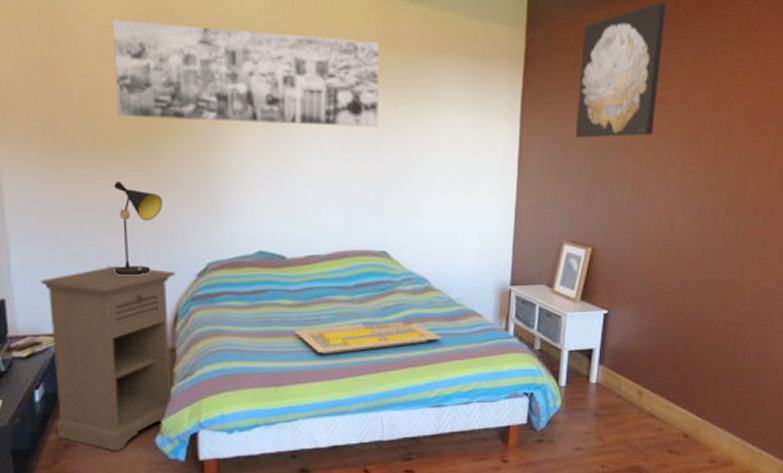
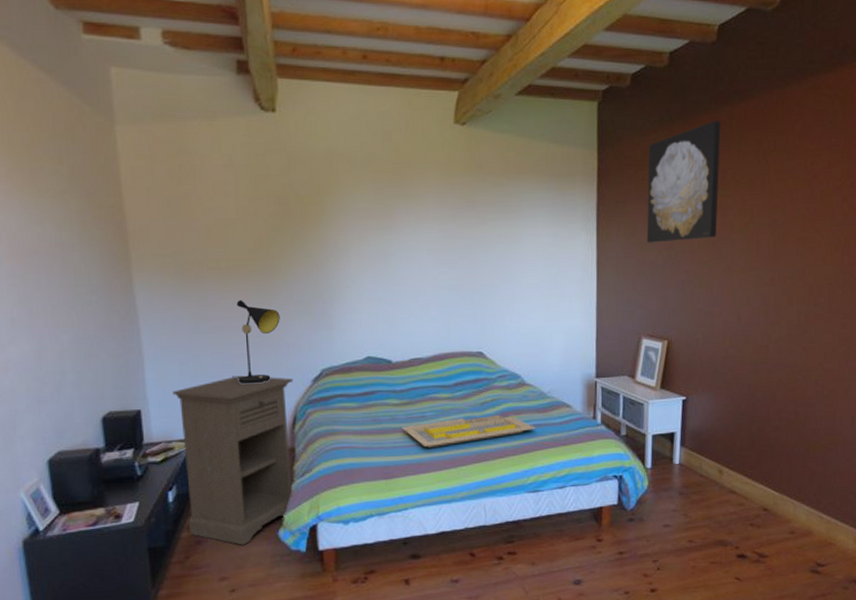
wall art: present [111,20,380,128] -> none [232,159,470,244]

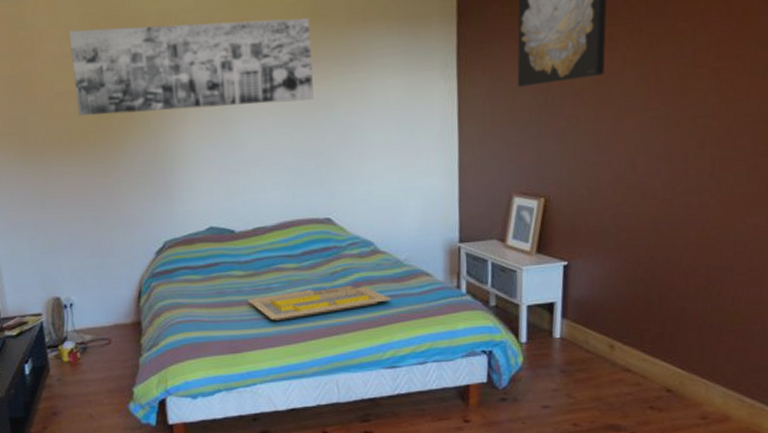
nightstand: present [172,375,294,545] -> none [24,250,141,418]
wall art: none [232,159,470,244] -> present [68,18,314,116]
table lamp: present [232,300,280,384] -> none [78,174,122,259]

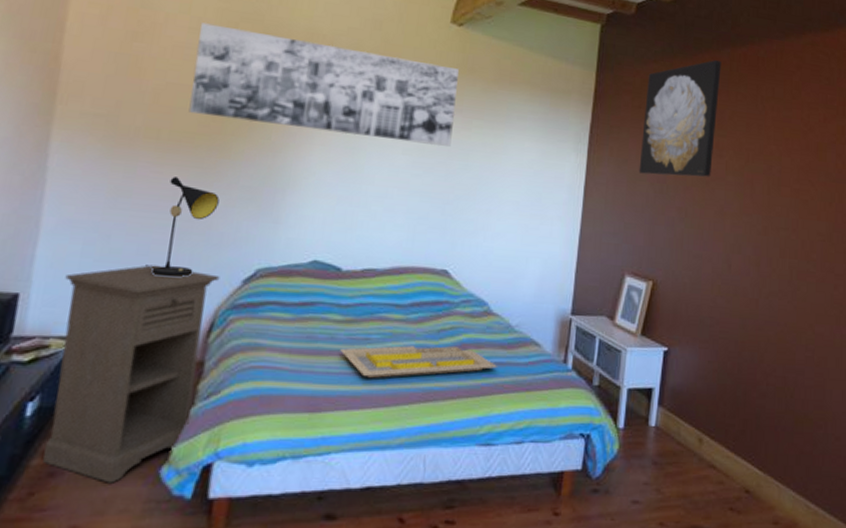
nightstand: none [24,250,141,418] -> present [43,265,220,483]
table lamp: none [78,174,122,259] -> present [145,177,220,278]

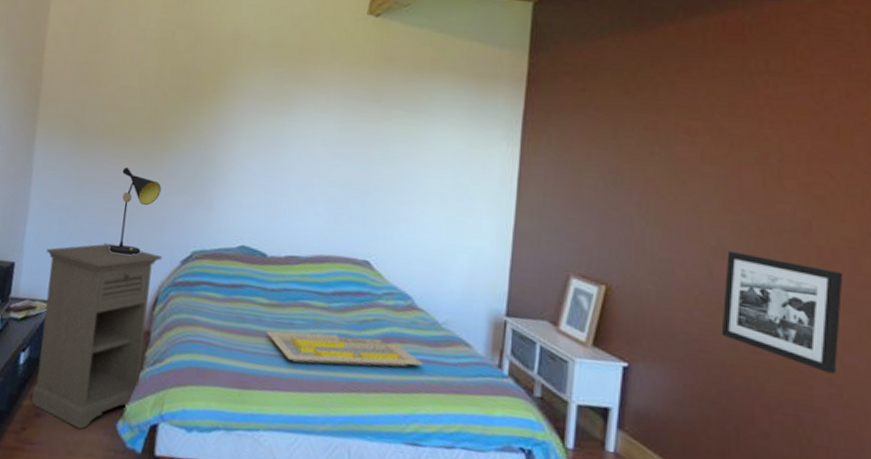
wall art: present [188,23,459,147] -> none [136,32,377,137]
wall art: present [638,59,722,177] -> none [584,30,691,168]
picture frame: none [736,247,817,341] -> present [721,251,843,374]

